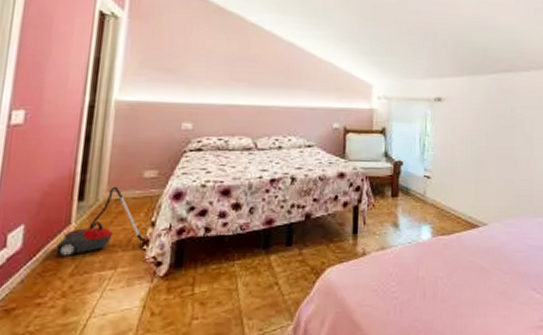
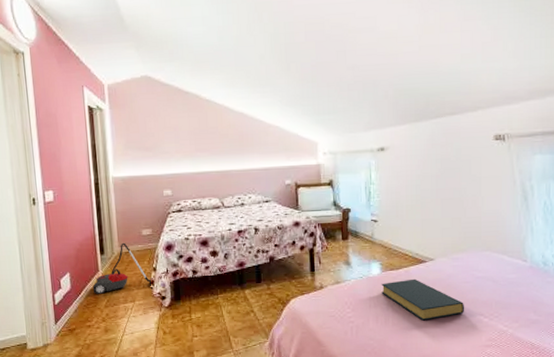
hardback book: none [431,246,518,297] -> present [381,278,465,321]

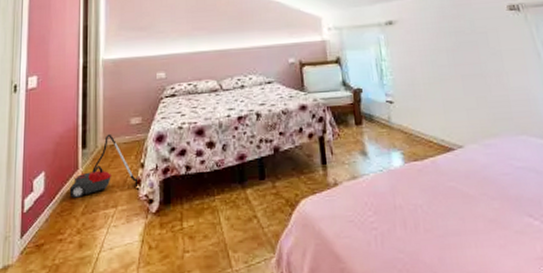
hardback book: present [381,278,465,321] -> none [405,170,509,225]

